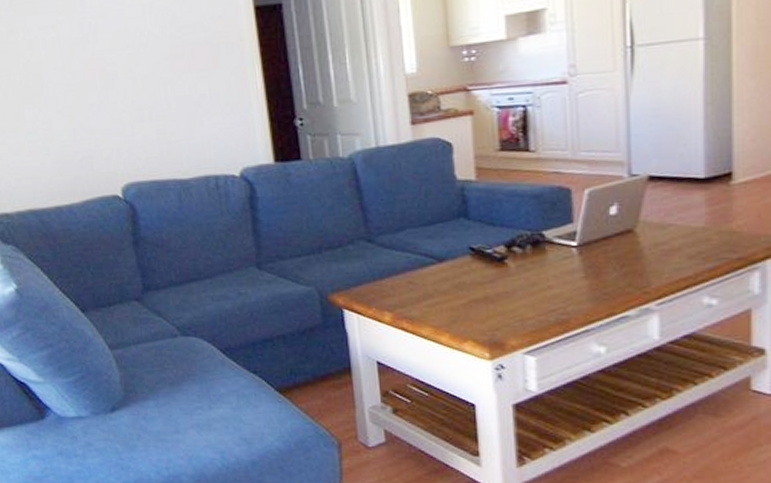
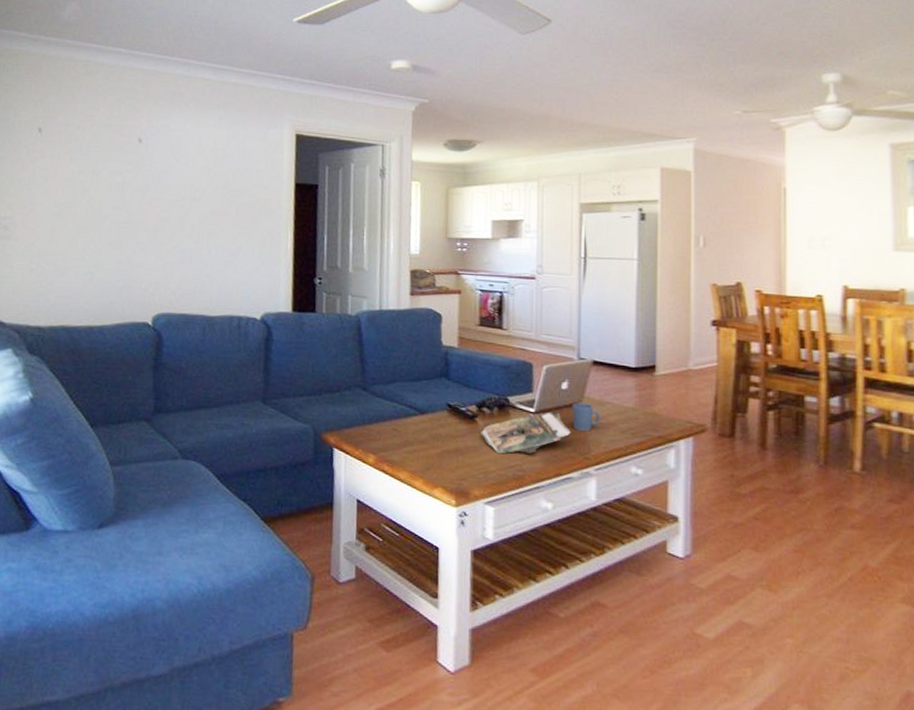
magazine: none [513,242,625,298] -> present [481,411,571,454]
mug: none [624,228,661,263] -> present [572,402,600,432]

